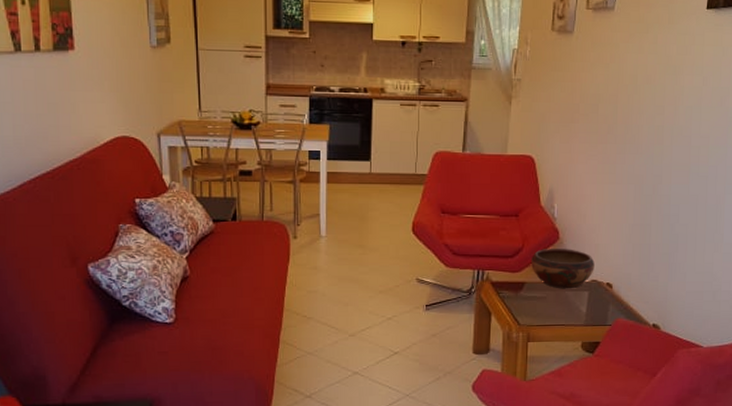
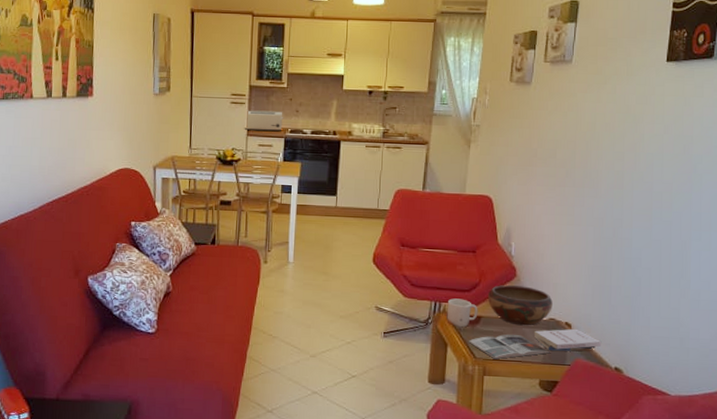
toaster: none [261,65,308,90] -> present [243,110,284,132]
mug: none [490,265,522,295] -> present [446,298,478,328]
magazine: none [511,298,592,325] -> present [468,334,550,360]
books: none [576,288,641,312] -> present [533,328,602,352]

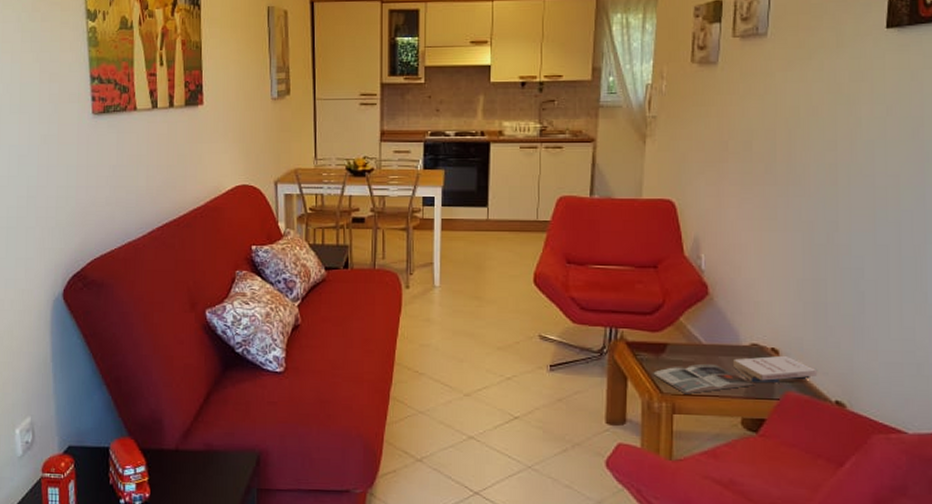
toaster: present [243,110,284,132] -> none [375,111,423,136]
mug: present [446,298,478,328] -> none [625,323,663,358]
decorative bowl: present [487,285,553,326] -> none [673,305,755,354]

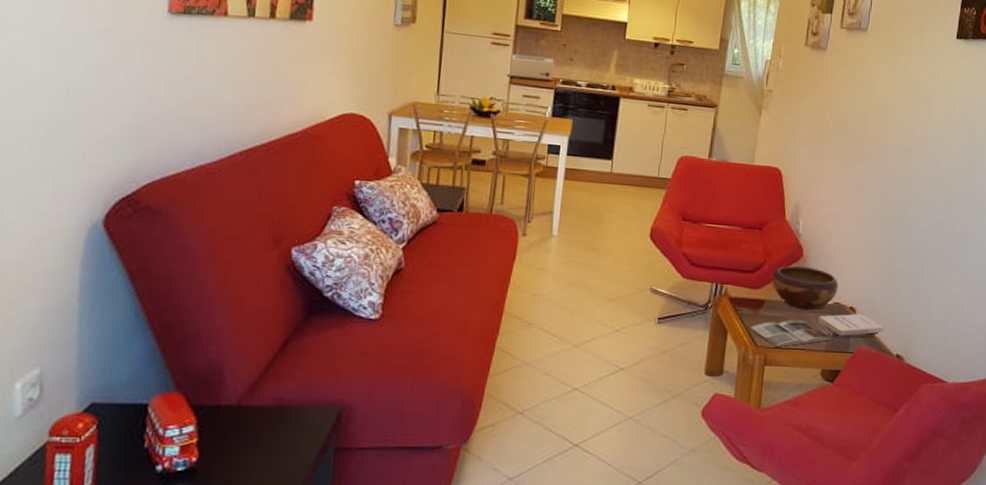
toaster: none [375,111,423,136] -> present [505,53,556,82]
decorative bowl: none [673,305,755,354] -> present [772,266,838,311]

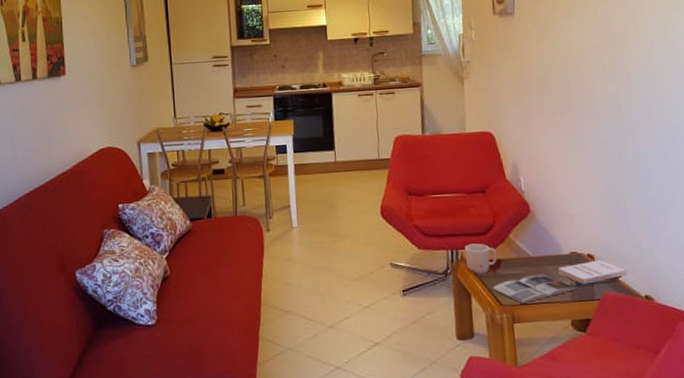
toaster: present [505,53,556,82] -> none [228,69,271,93]
mug: none [728,280,762,313] -> present [464,243,498,275]
decorative bowl: present [772,266,838,311] -> none [504,221,572,264]

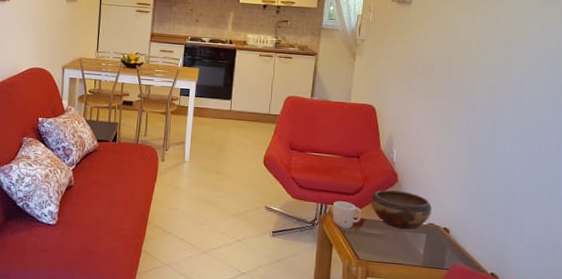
magazine: present [491,273,577,304] -> none [352,237,430,262]
decorative bowl: none [504,221,572,264] -> present [370,189,432,230]
books: present [557,259,628,286] -> none [414,234,478,258]

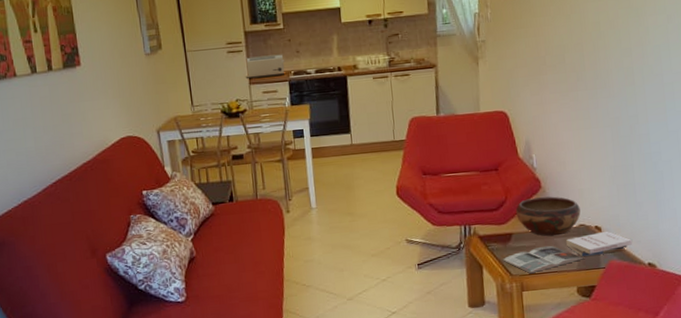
toaster: none [147,18,185,39] -> present [244,54,285,80]
mug: present [332,201,362,230] -> none [476,218,509,248]
magazine: none [352,237,430,262] -> present [502,245,584,274]
books: none [414,234,478,258] -> present [565,230,633,256]

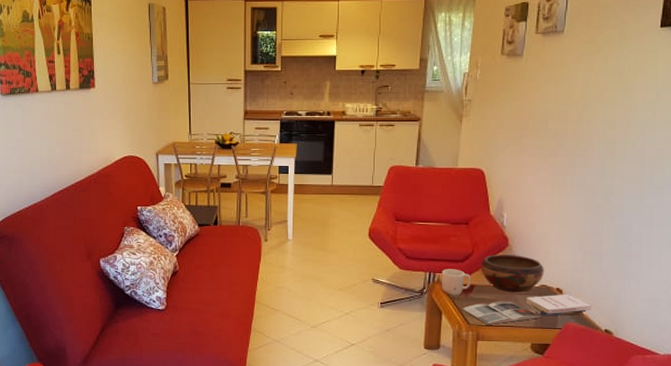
toaster: present [244,54,285,80] -> none [240,94,279,115]
mug: none [476,218,509,248] -> present [441,269,471,296]

